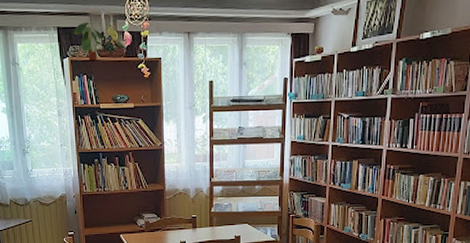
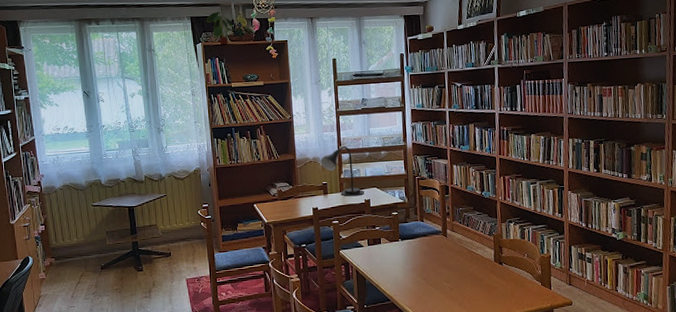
desk lamp: none [191,178,235,232] -> present [320,146,364,197]

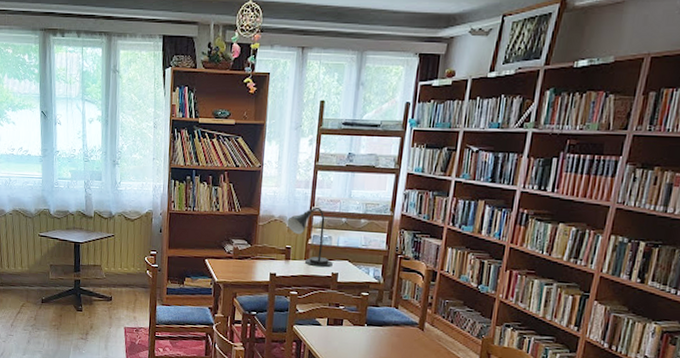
plant: present [206,11,236,46] -> none [180,31,213,73]

